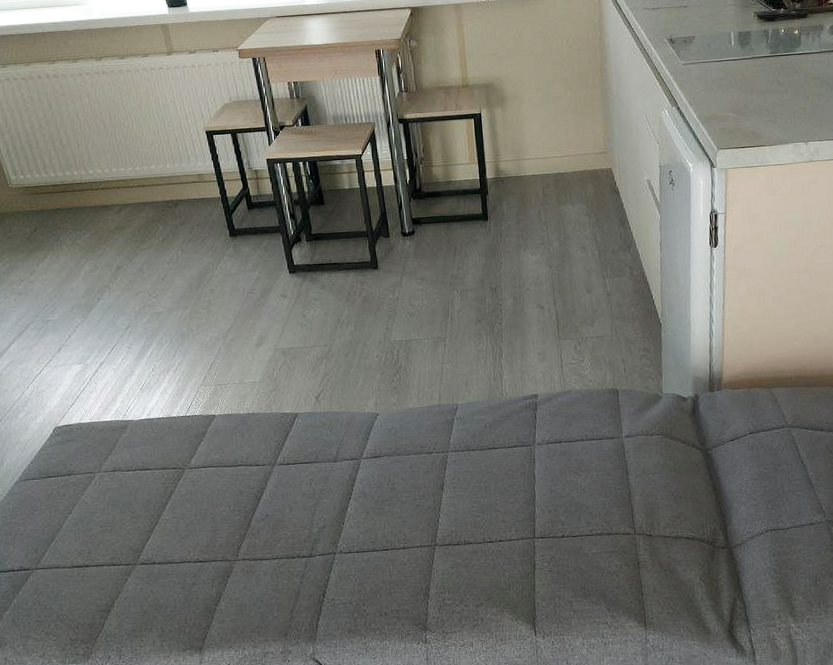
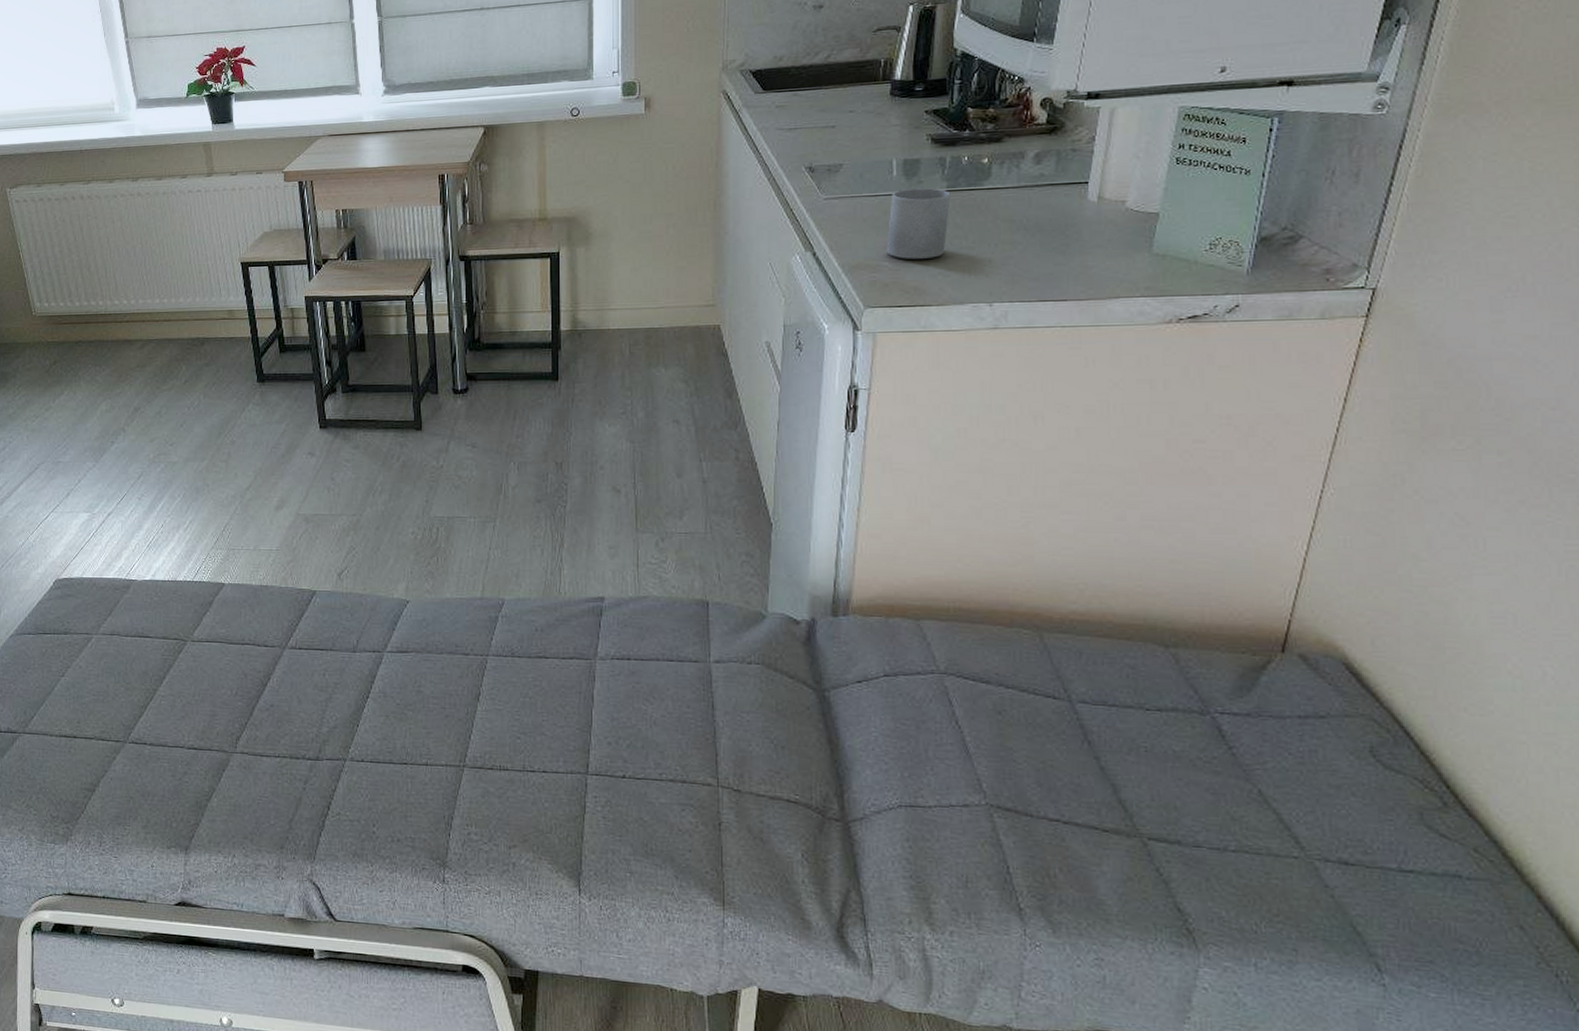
mug: none [730,54,774,110] -> present [886,188,951,259]

